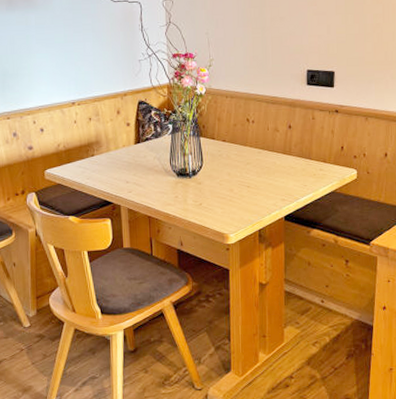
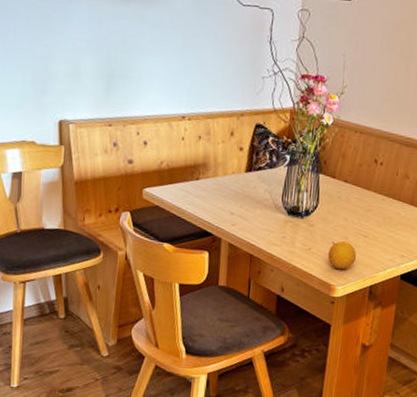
fruit: none [218,194,244,219] -> present [328,241,357,270]

